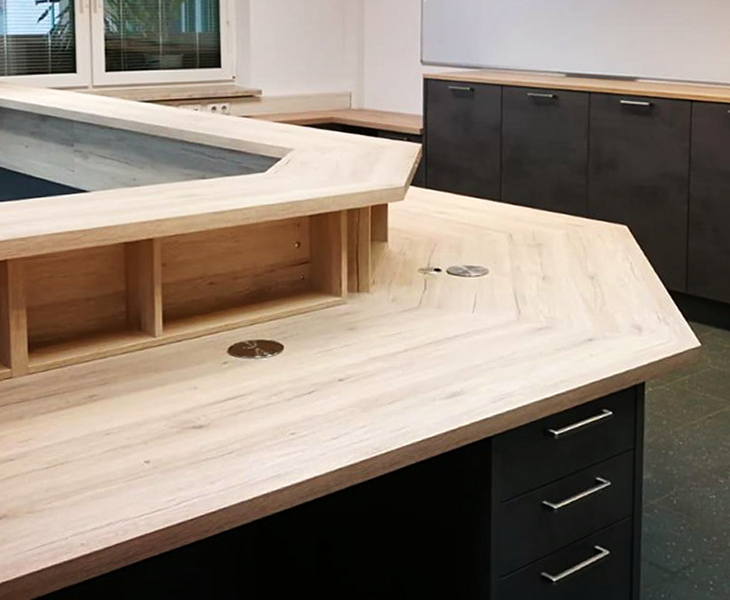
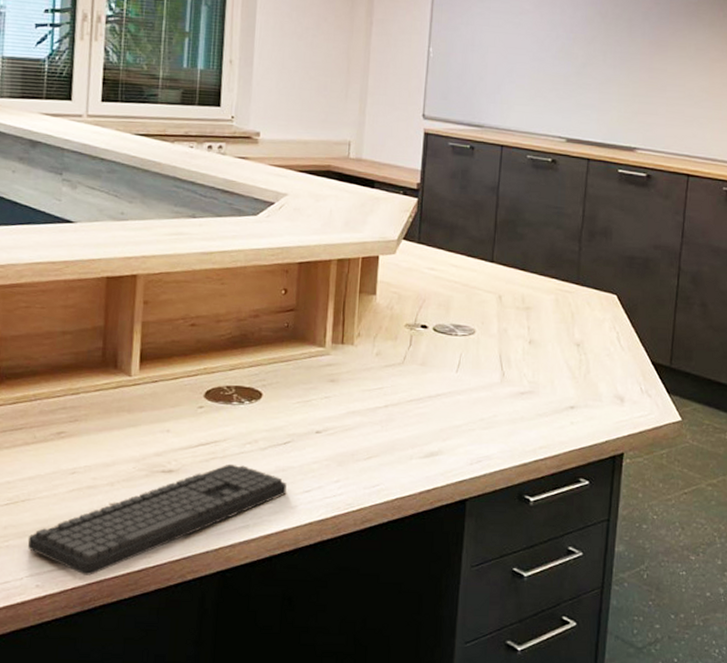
keyboard: none [69,416,314,532] -> present [27,463,287,576]

